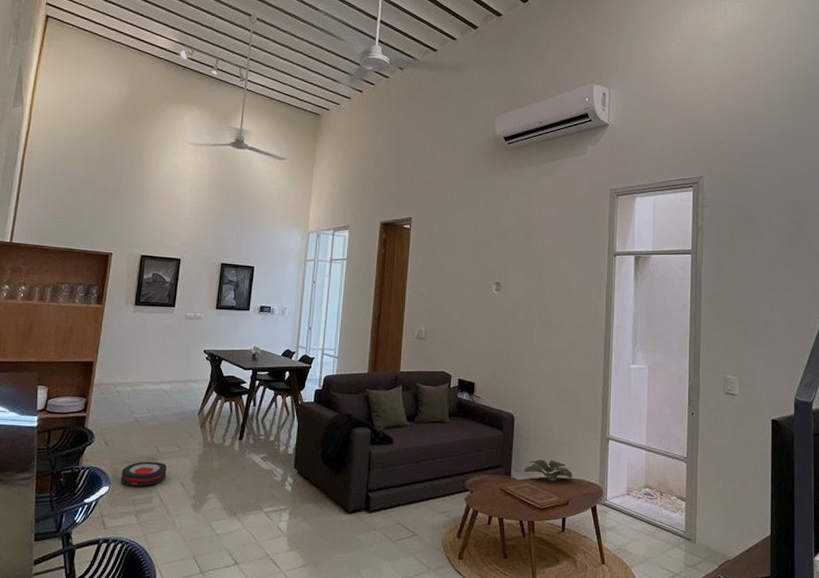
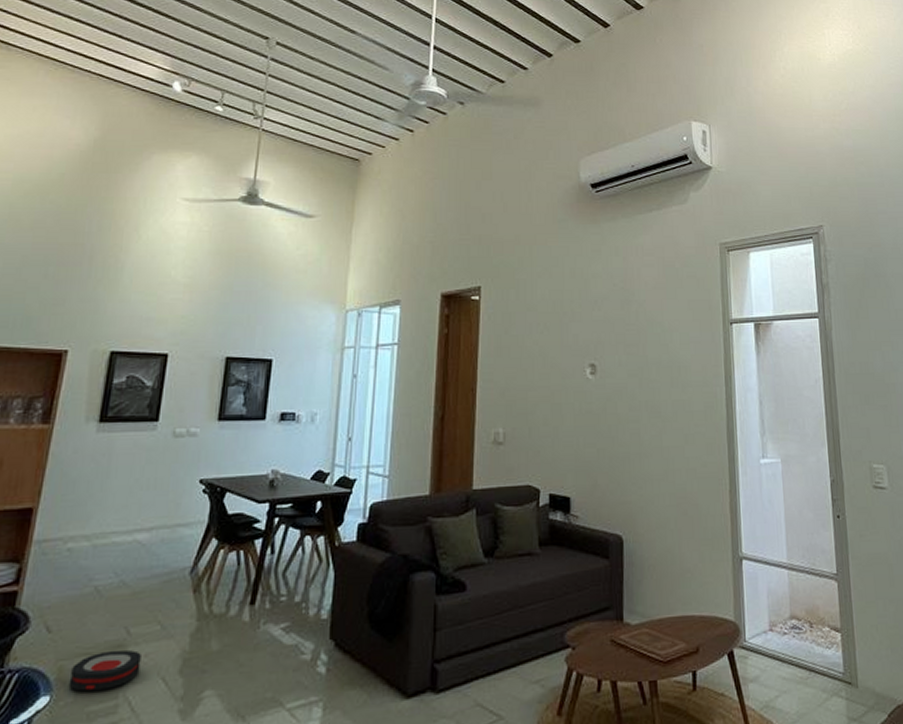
plant: present [524,459,573,481] -> none [639,593,701,623]

